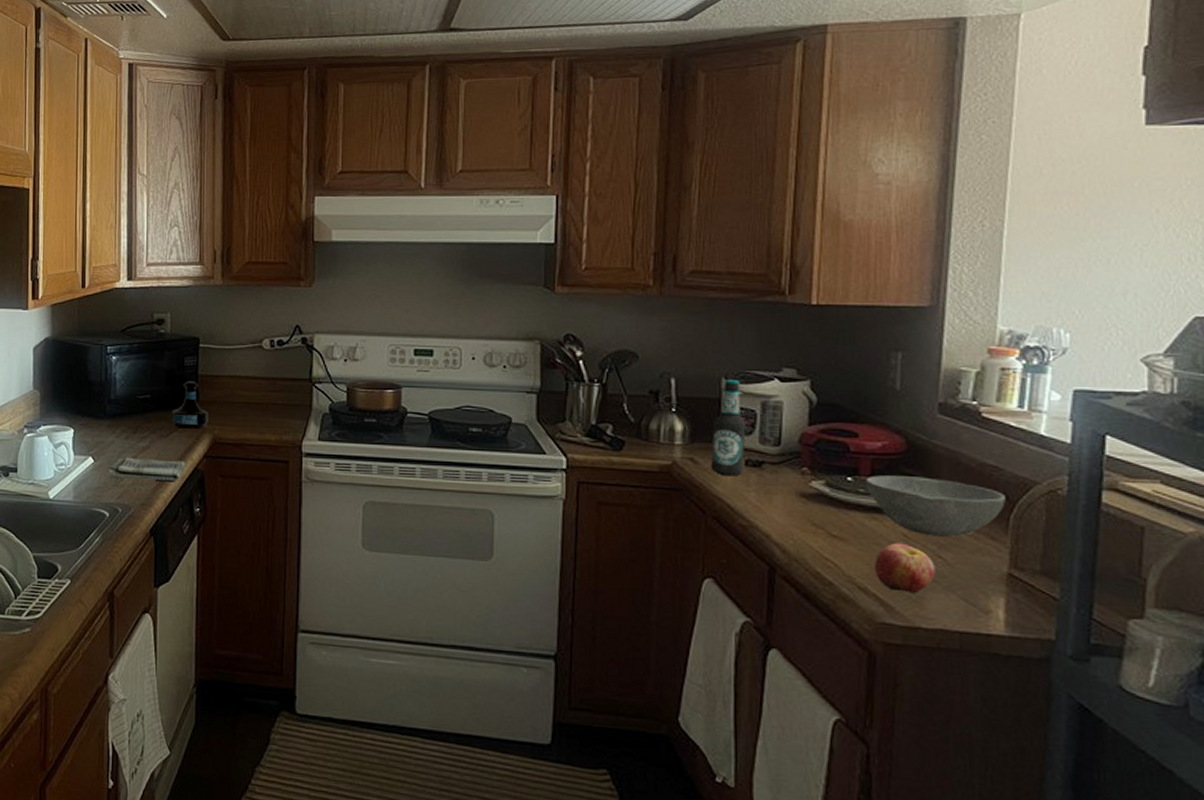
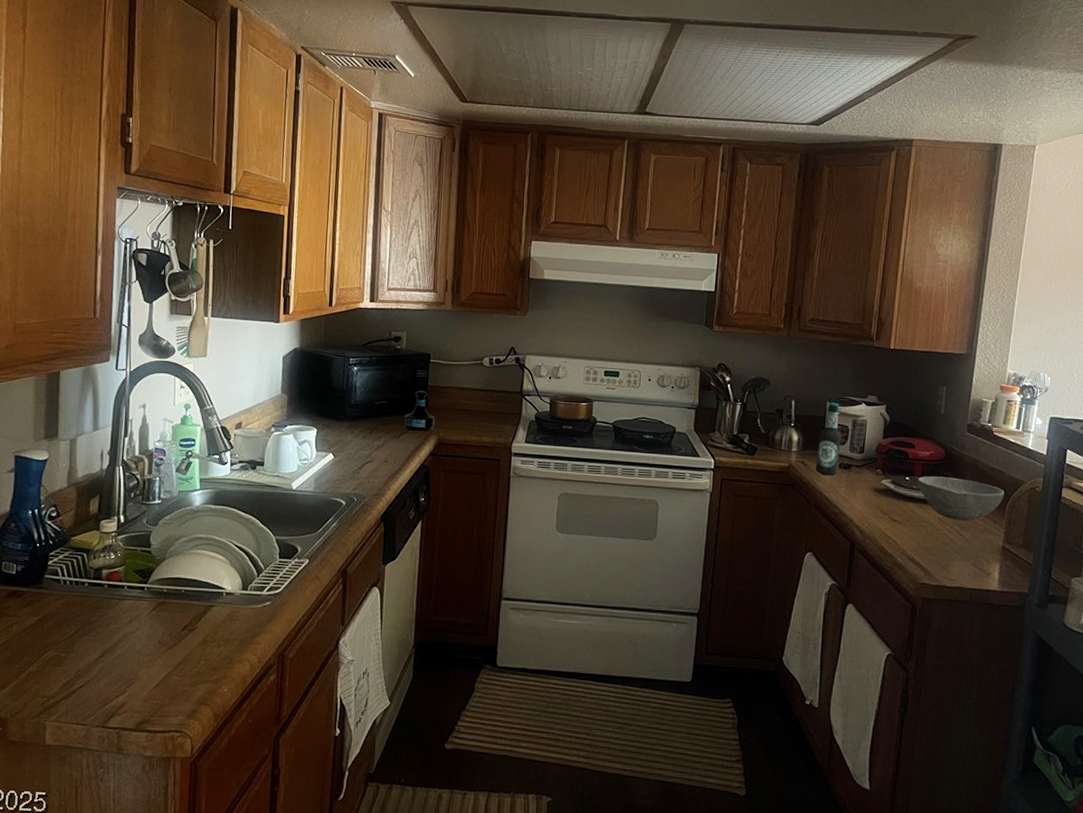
dish towel: present [108,457,186,481] -> none [346,454,414,475]
apple: present [875,542,935,593] -> none [920,525,958,561]

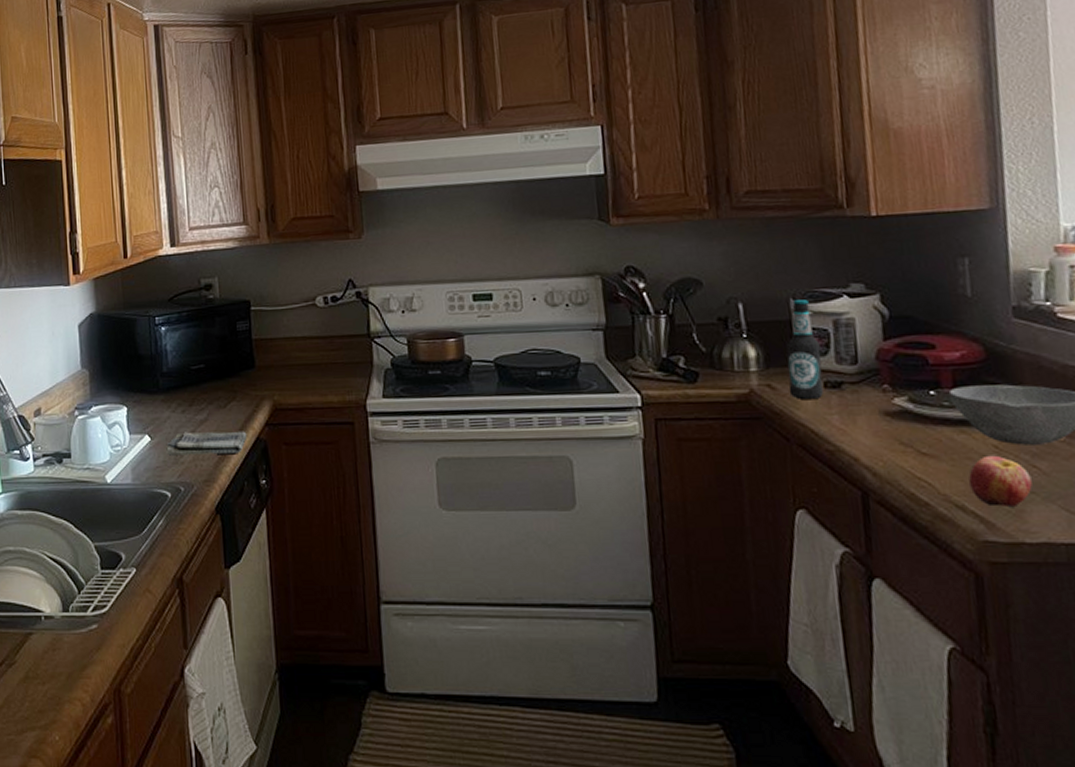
dish towel: none [346,454,414,475] -> present [166,431,247,456]
tequila bottle: present [403,390,435,431] -> none [228,346,267,397]
apple: none [920,525,958,561] -> present [969,455,1033,507]

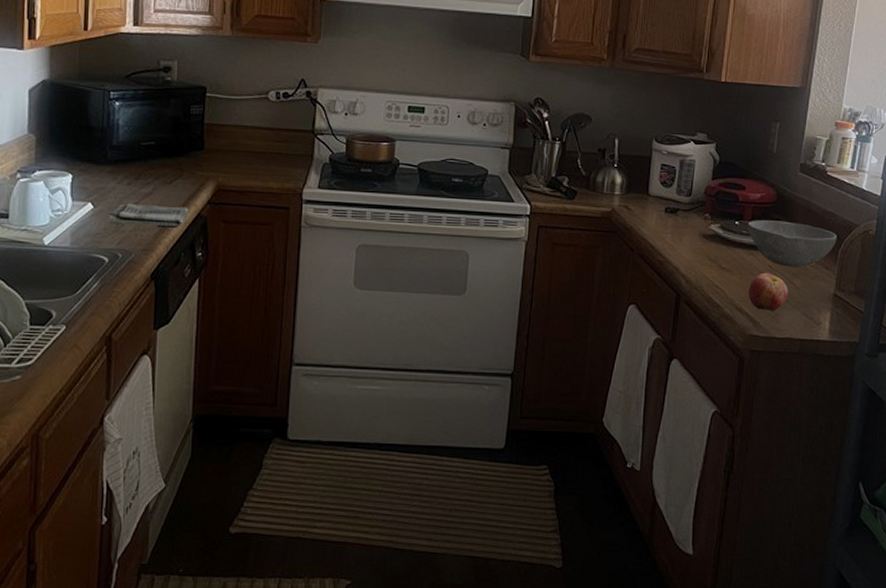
bottle: present [786,299,823,400] -> none [640,141,668,221]

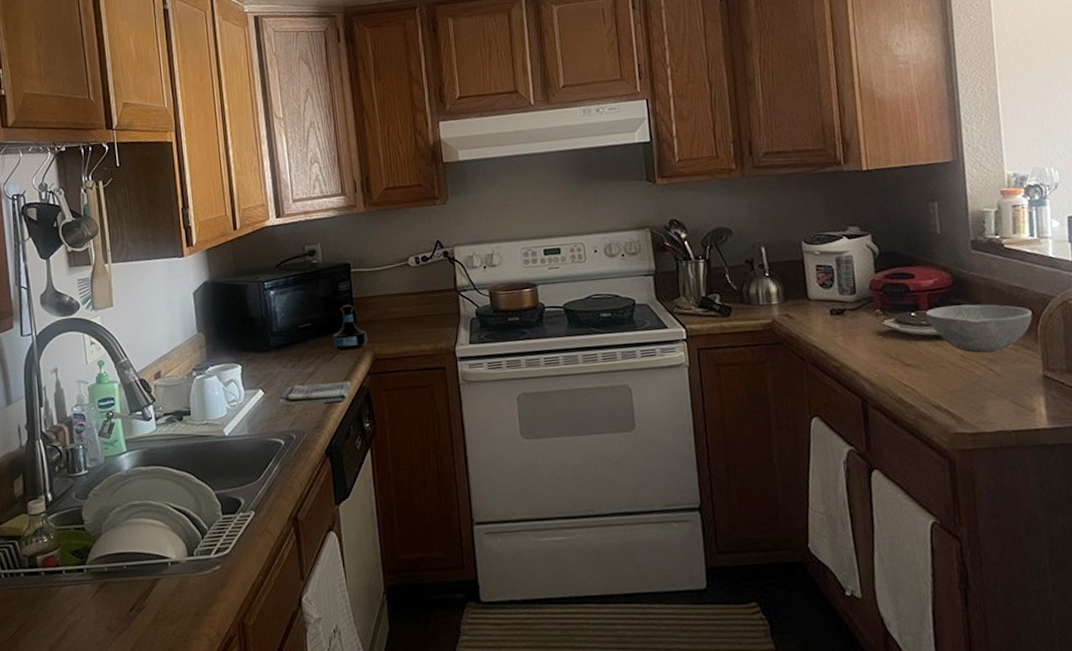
tequila bottle: none [176,129,213,176] -> present [332,304,368,350]
apple: present [748,272,788,311] -> none [942,362,990,404]

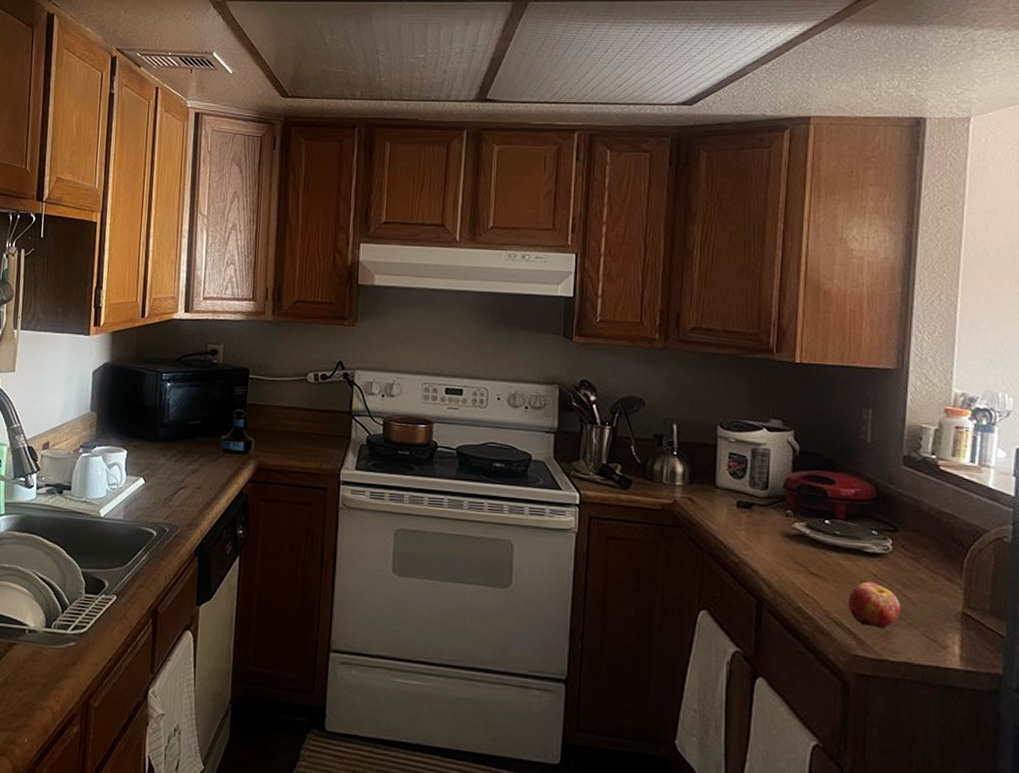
dish towel: present [279,380,352,407] -> none [157,479,231,504]
bowl: present [925,304,1033,354] -> none [841,519,960,578]
apple: none [942,362,990,404] -> present [849,581,900,628]

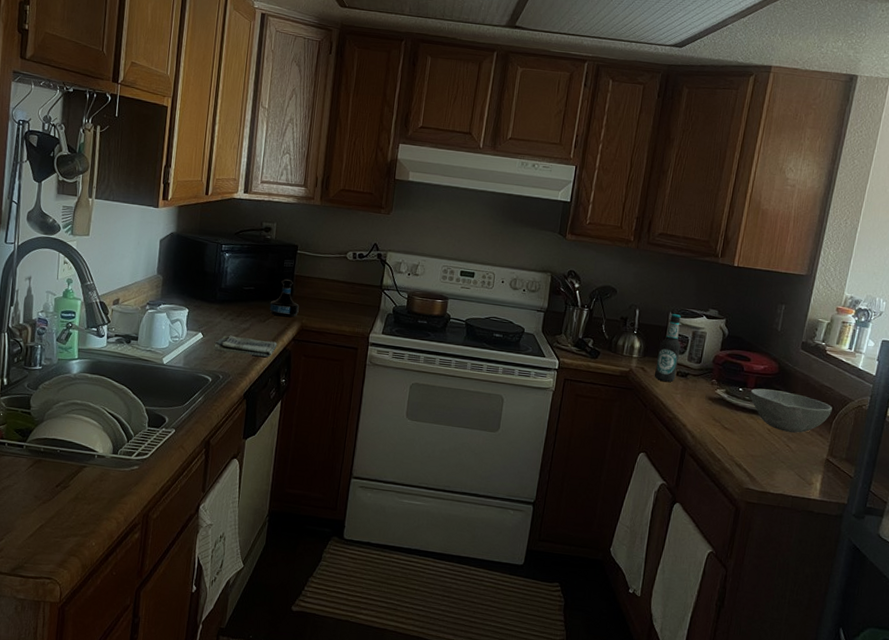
dish towel: none [157,479,231,504] -> present [213,335,277,357]
bottle: none [707,427,738,516] -> present [654,314,681,383]
bowl: none [841,519,960,578] -> present [750,388,832,433]
apple: present [849,581,900,628] -> none [747,435,784,469]

